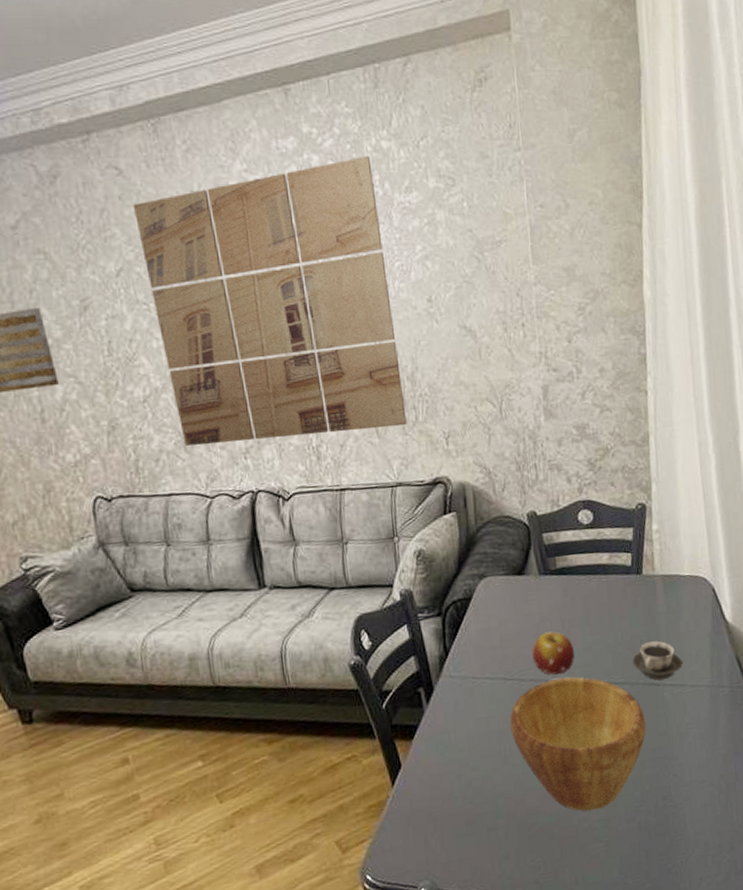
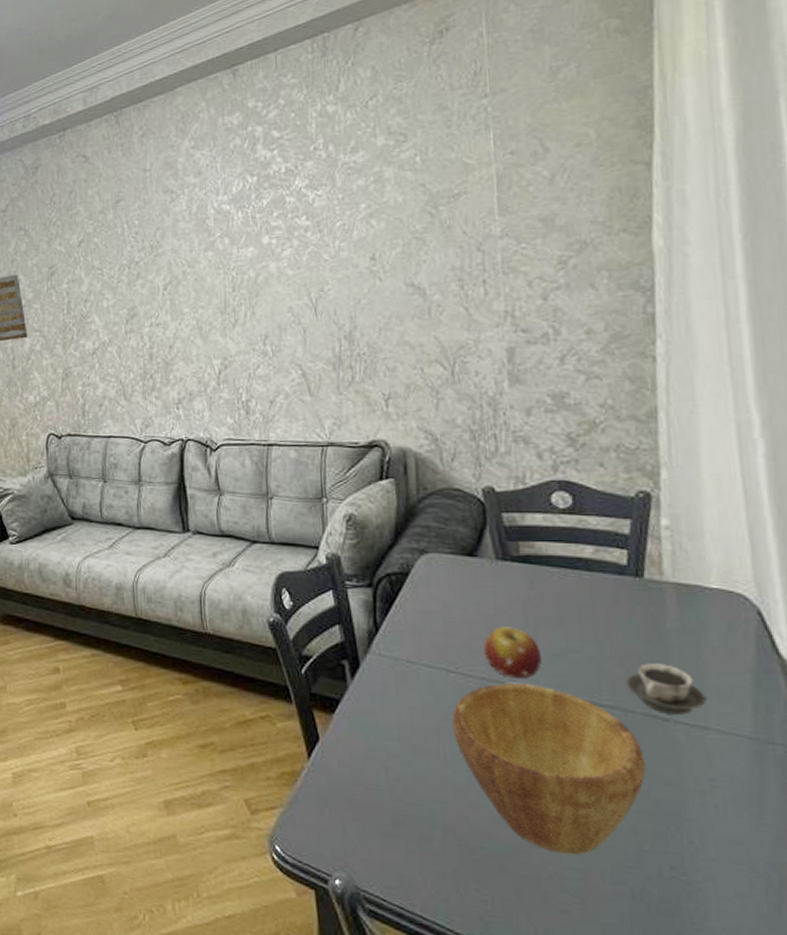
wall art: present [132,155,407,446] -> none [95,121,342,394]

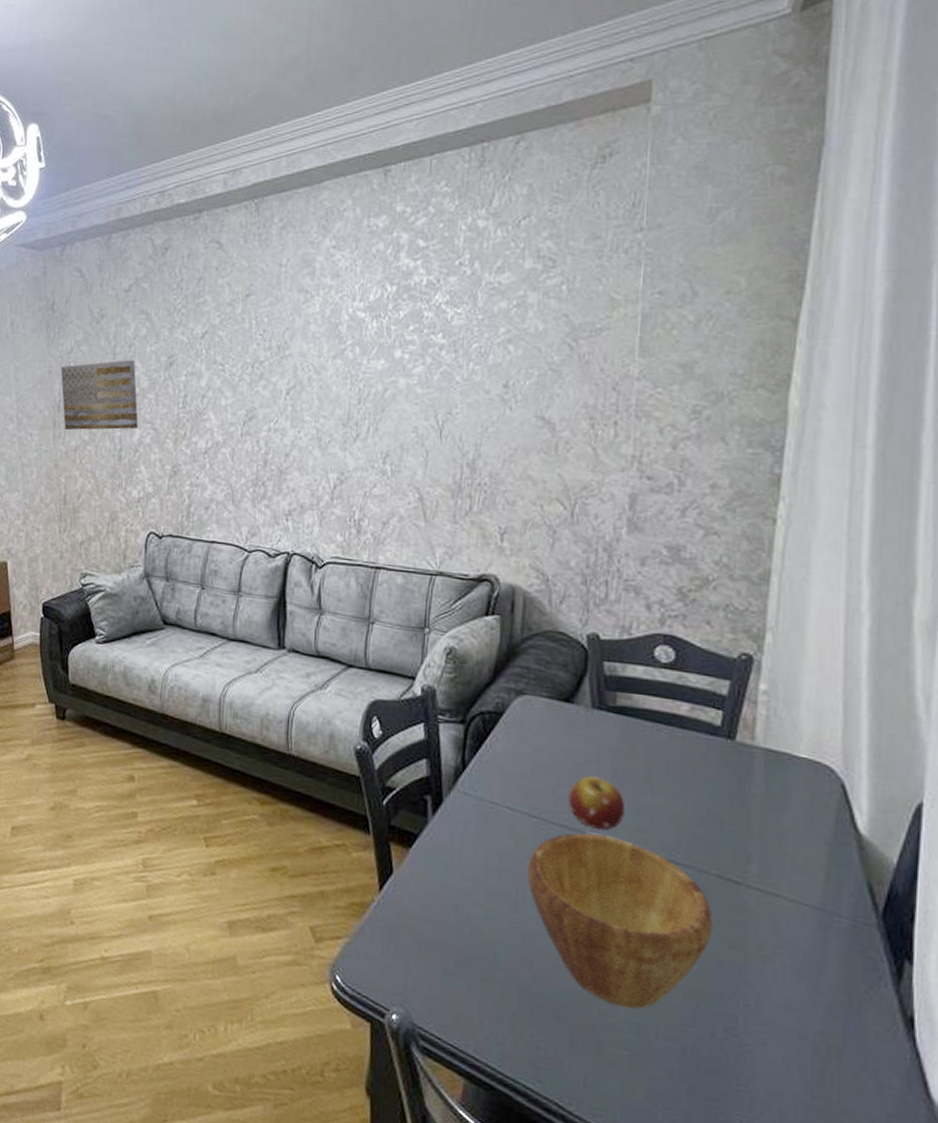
cup: present [626,663,706,715] -> none [704,825,780,880]

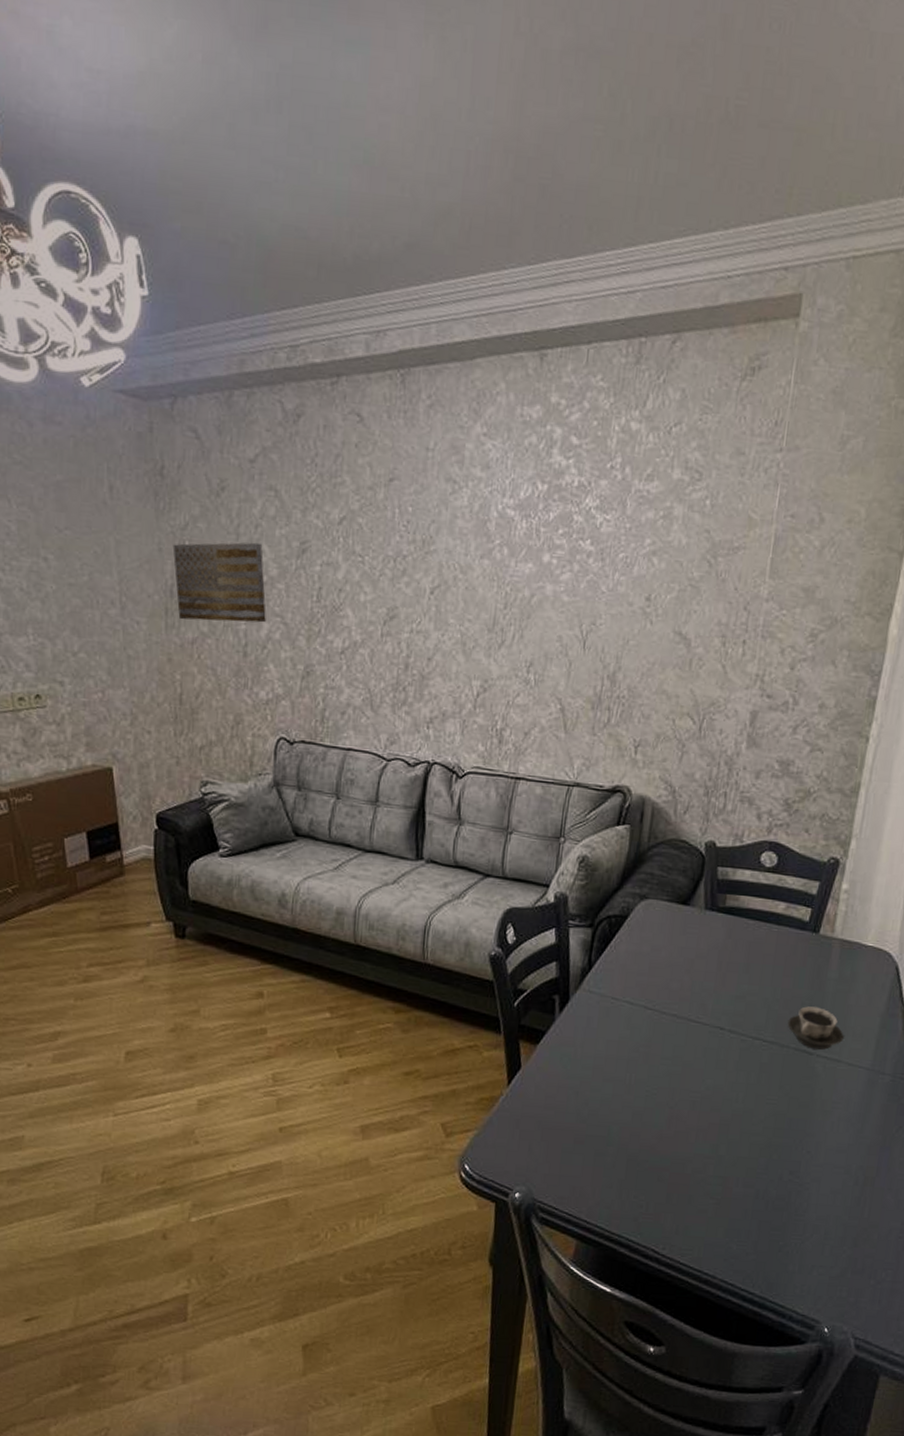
bowl: present [528,833,713,1010] -> none [640,1020,789,1165]
fruit: present [568,776,626,830] -> none [679,970,727,1016]
cup: none [704,825,780,880] -> present [787,1006,844,1050]

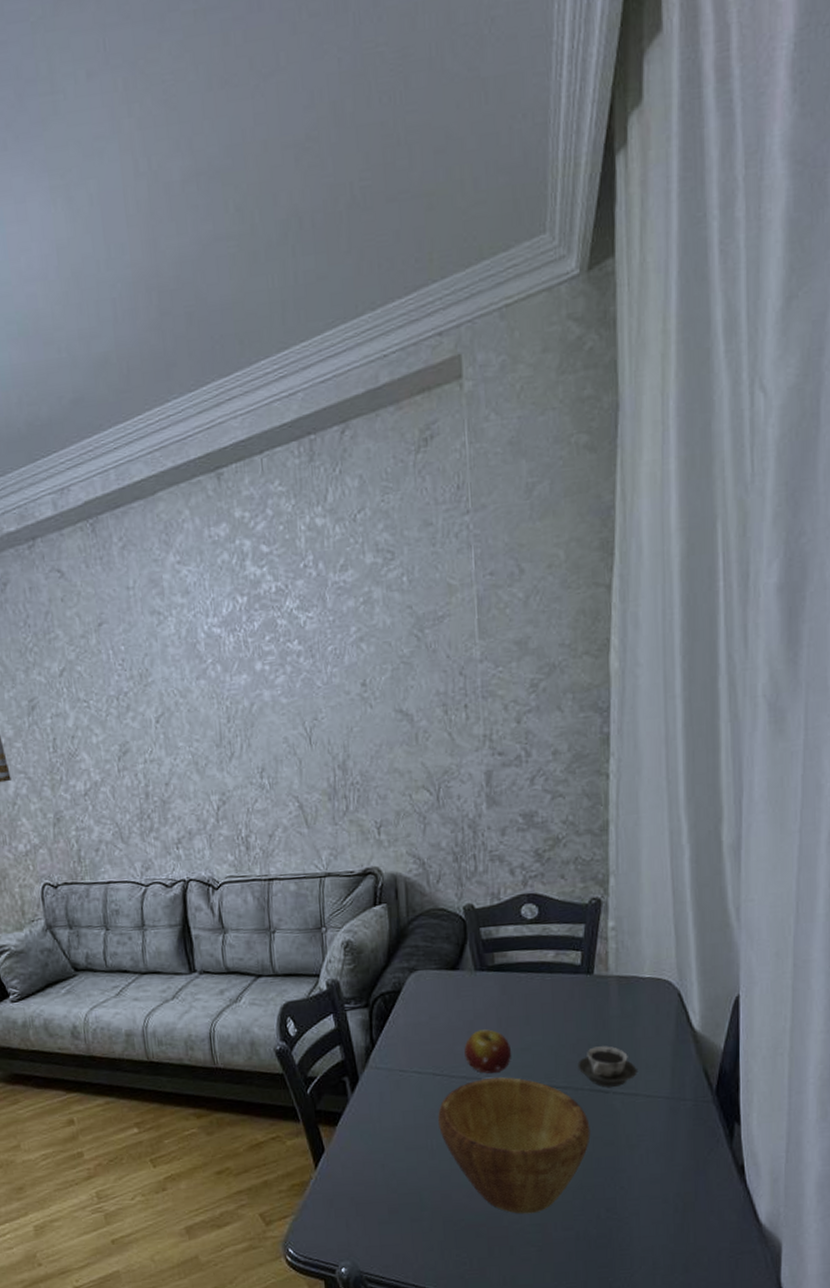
bowl: none [640,1020,789,1165] -> present [438,1077,591,1214]
fruit: none [679,970,727,1016] -> present [464,1029,512,1074]

